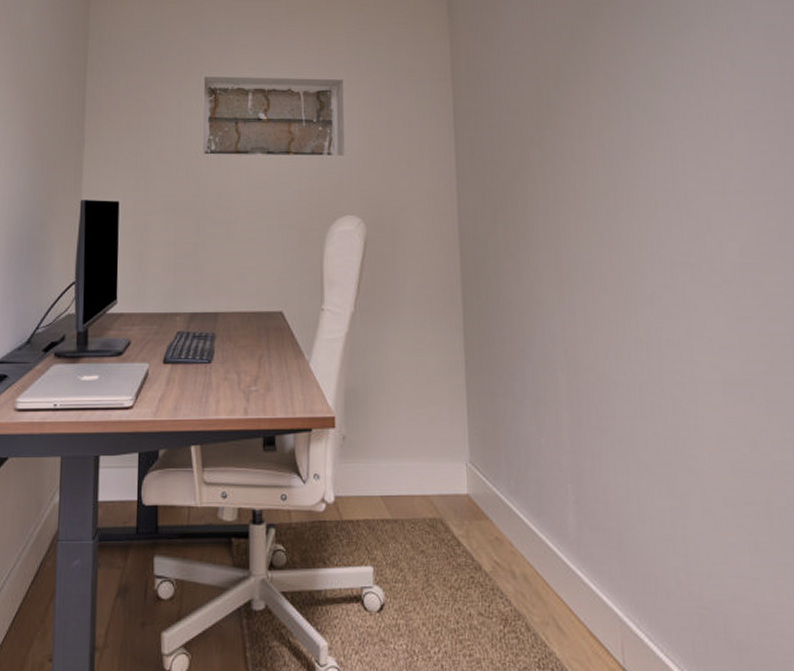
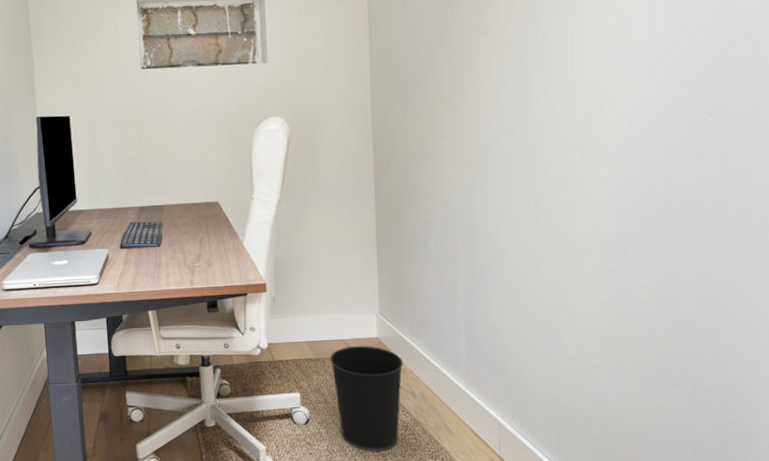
wastebasket: none [410,504,500,655] -> present [329,345,403,452]

